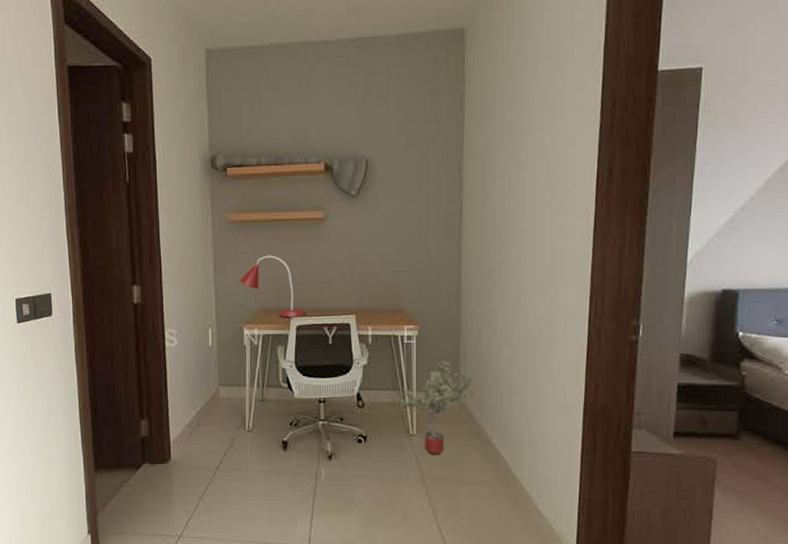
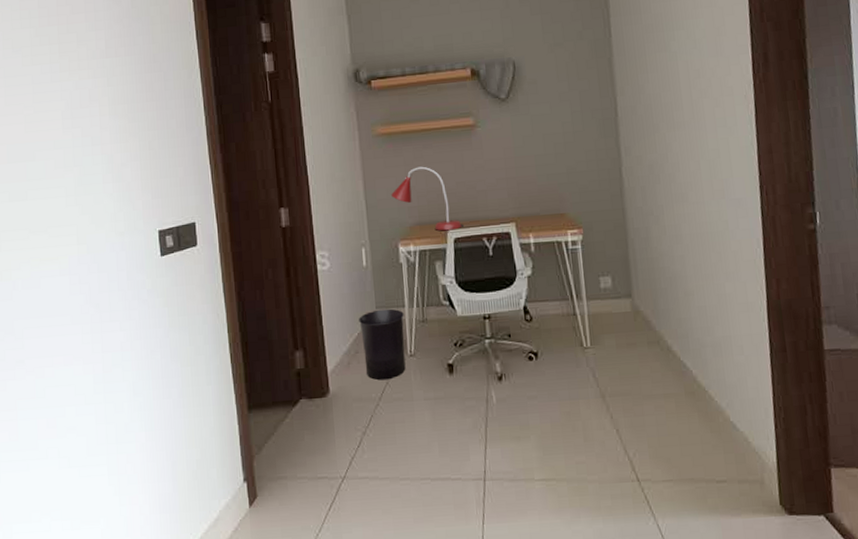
waste bin: none [202,387,245,452] -> present [359,308,406,380]
potted tree: present [396,360,475,455] -> none [565,264,649,368]

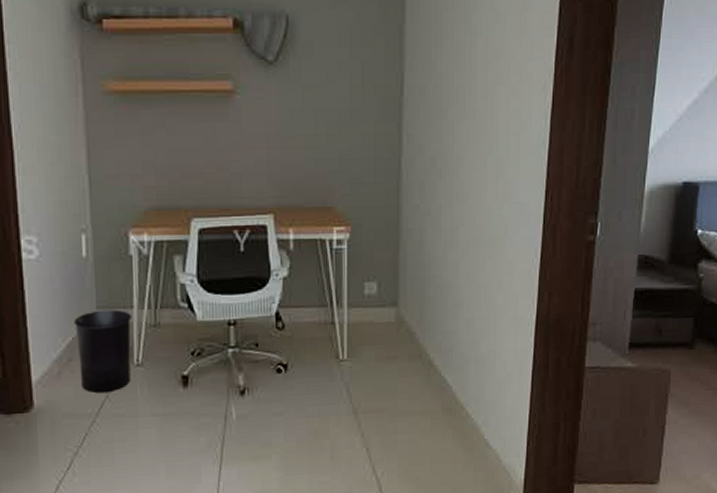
desk lamp: present [390,166,463,231] -> none [121,137,211,219]

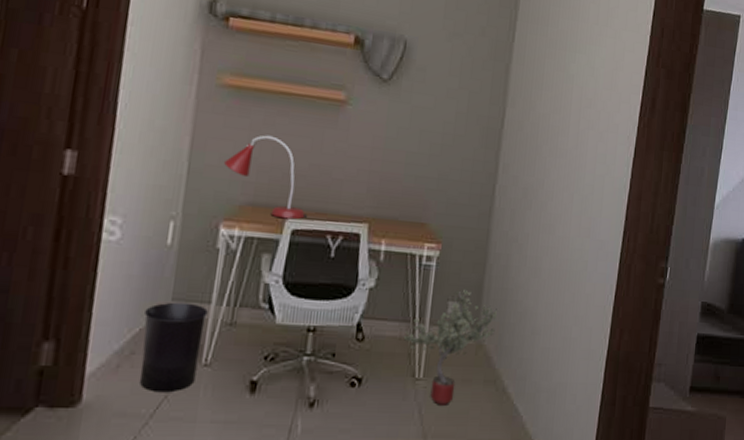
desk lamp: none [121,137,211,219] -> present [223,135,307,220]
potted tree: none [323,269,415,383] -> present [403,289,497,405]

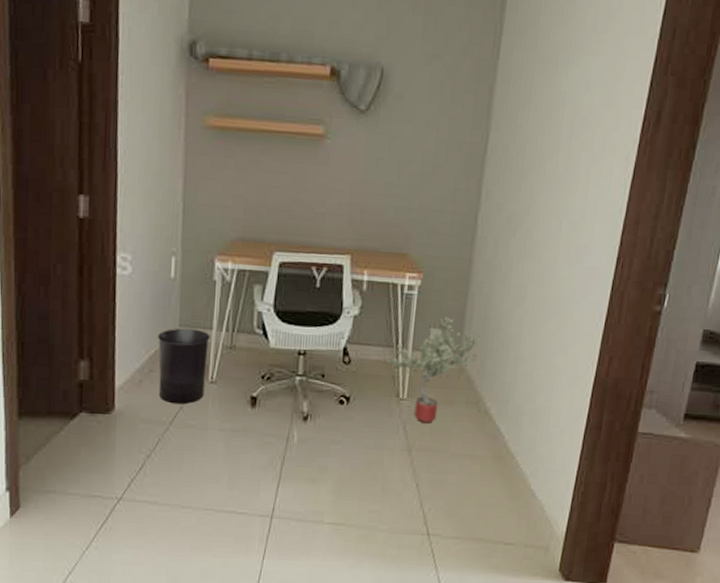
desk lamp: present [223,135,307,220] -> none [213,173,292,253]

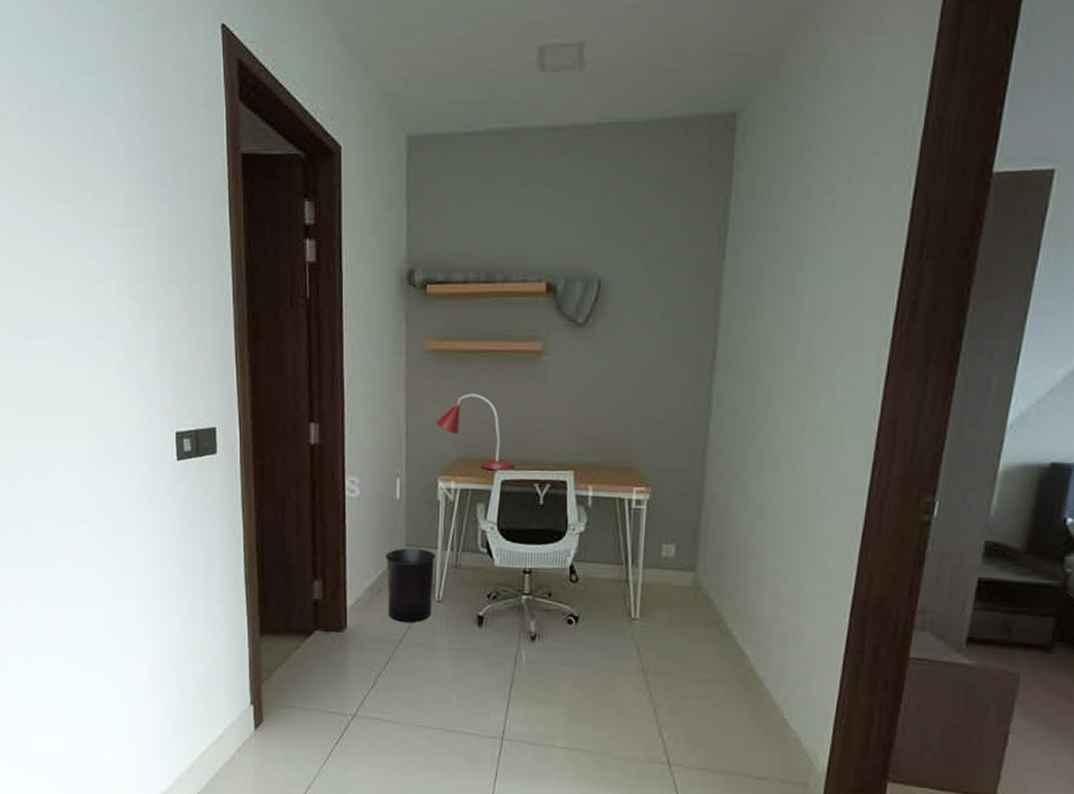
desk lamp: none [213,173,292,253] -> present [435,393,514,471]
potted tree: present [387,317,479,423] -> none [617,532,717,645]

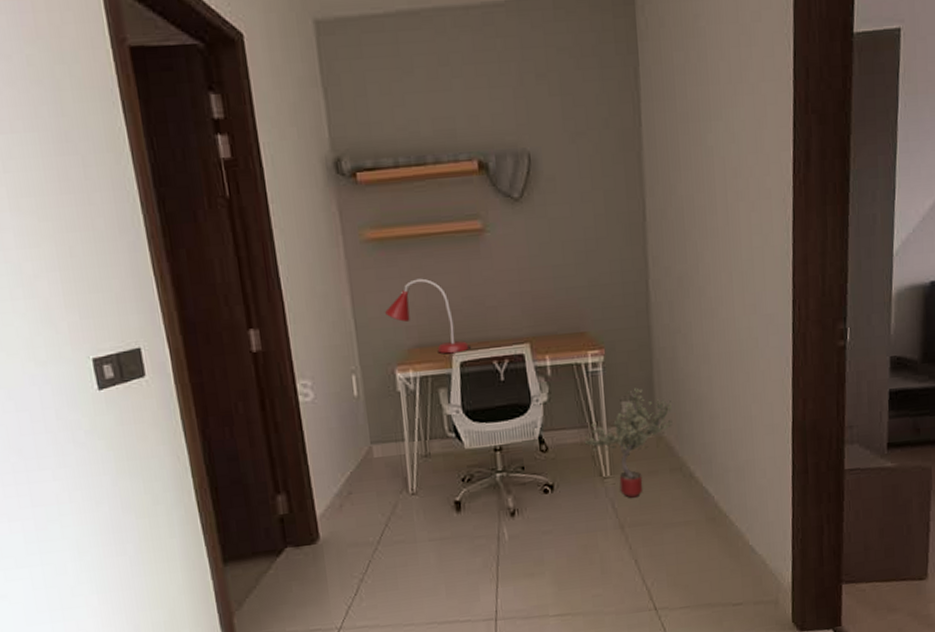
waste bin: present [386,547,436,623] -> none [351,443,407,523]
potted tree: none [617,532,717,645] -> present [584,387,673,498]

